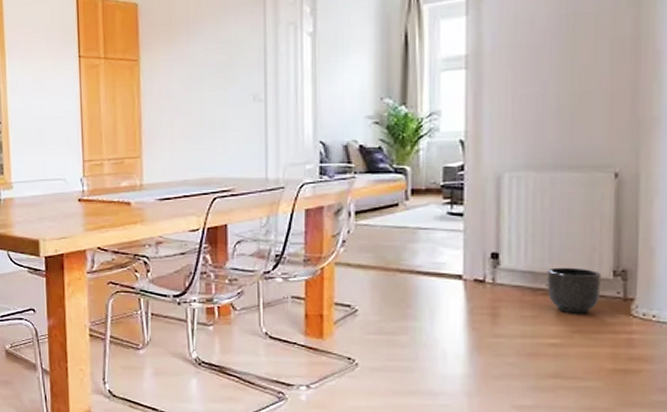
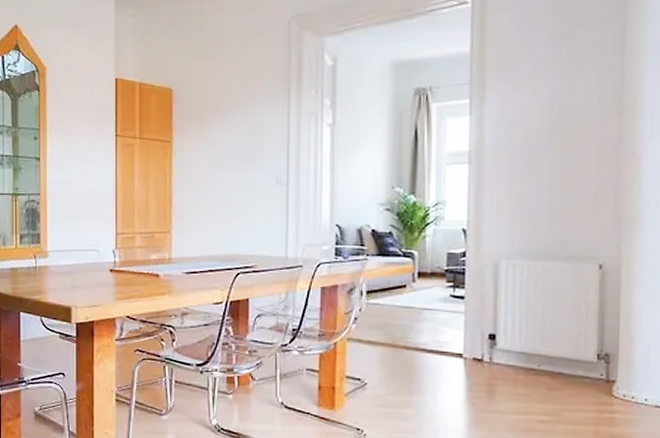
planter: present [547,267,602,314] -> none [538,349,587,394]

